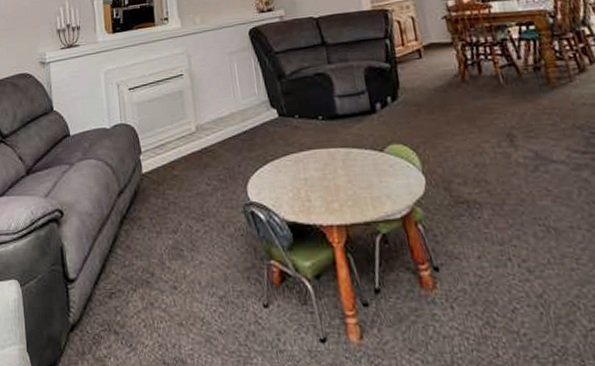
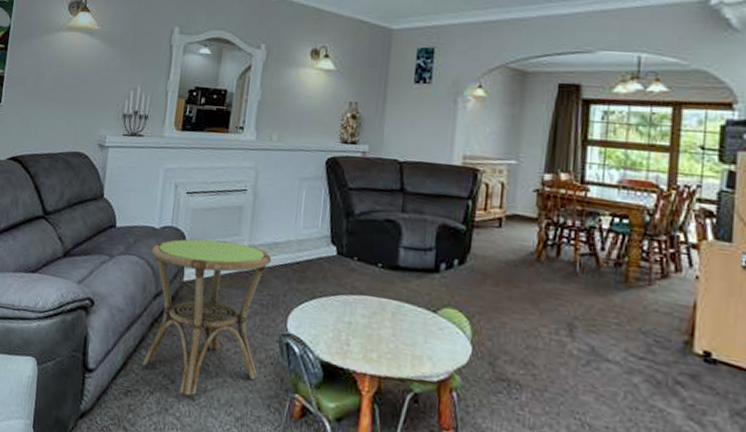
side table: none [107,125,232,285] -> present [142,239,272,396]

